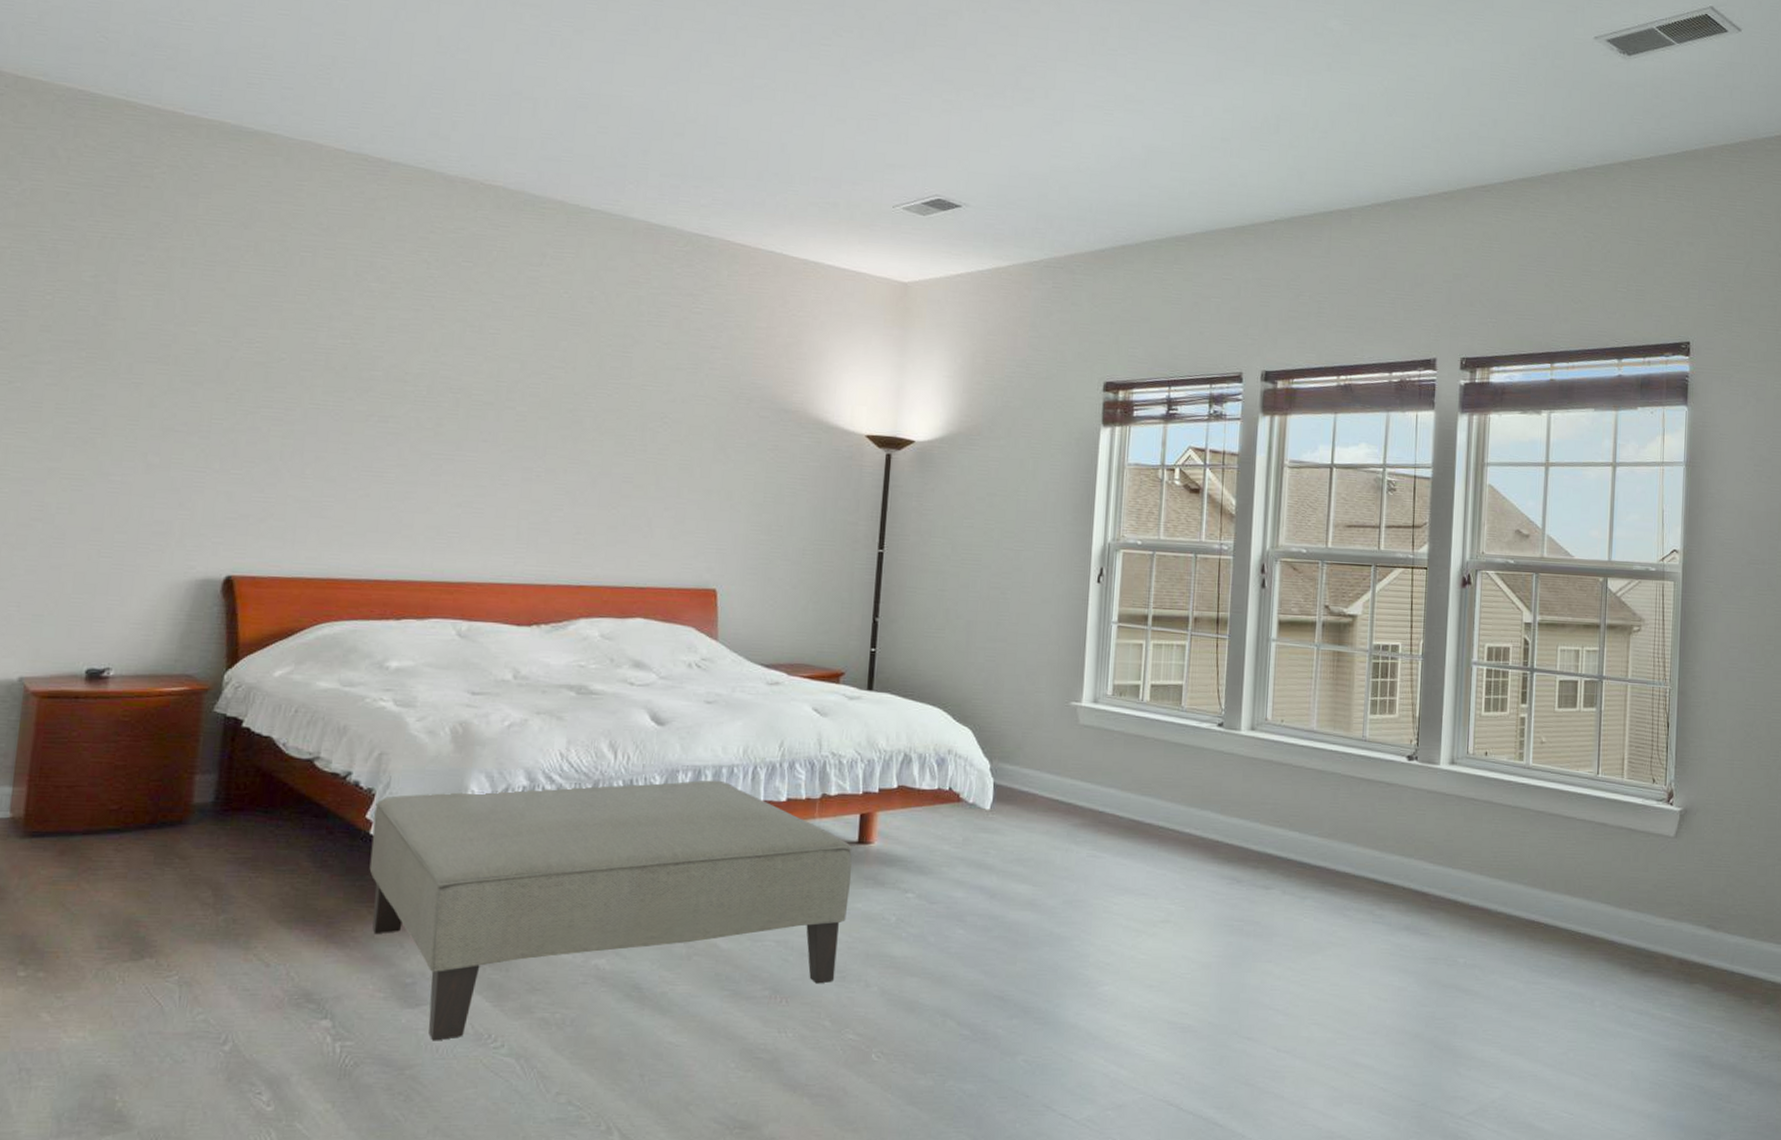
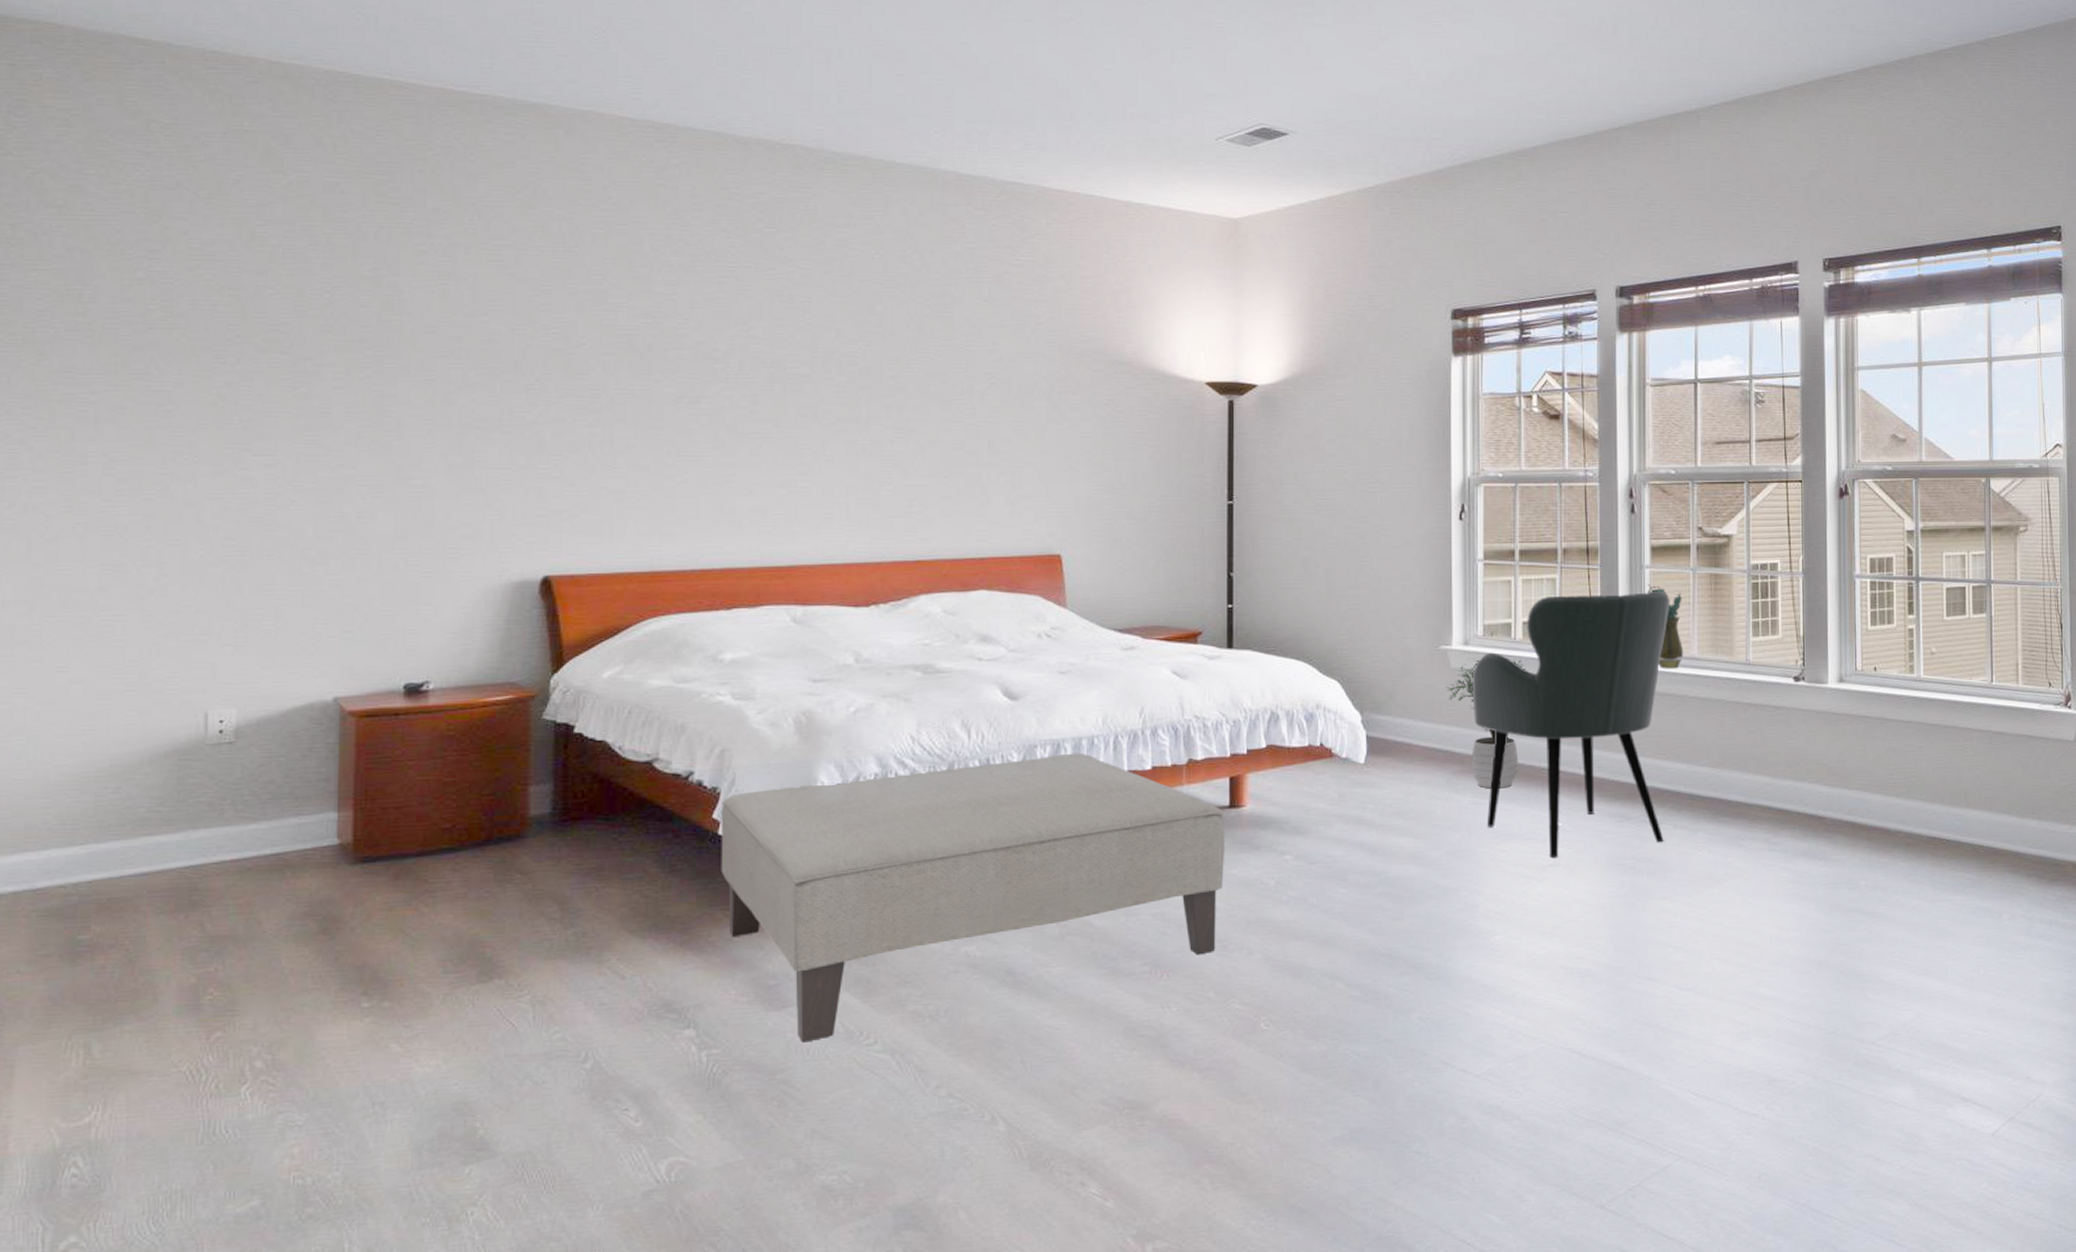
potted plant: none [1073,717,1151,844] -> present [1445,659,1526,789]
armchair: none [1097,662,1293,915] -> present [1472,591,1669,859]
vase: none [1272,657,1305,740] -> present [1647,584,1684,669]

